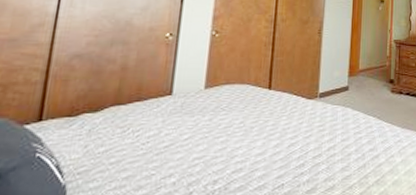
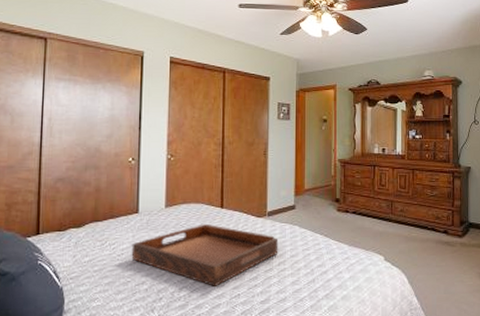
serving tray: none [158,106,330,176] -> present [131,223,279,286]

